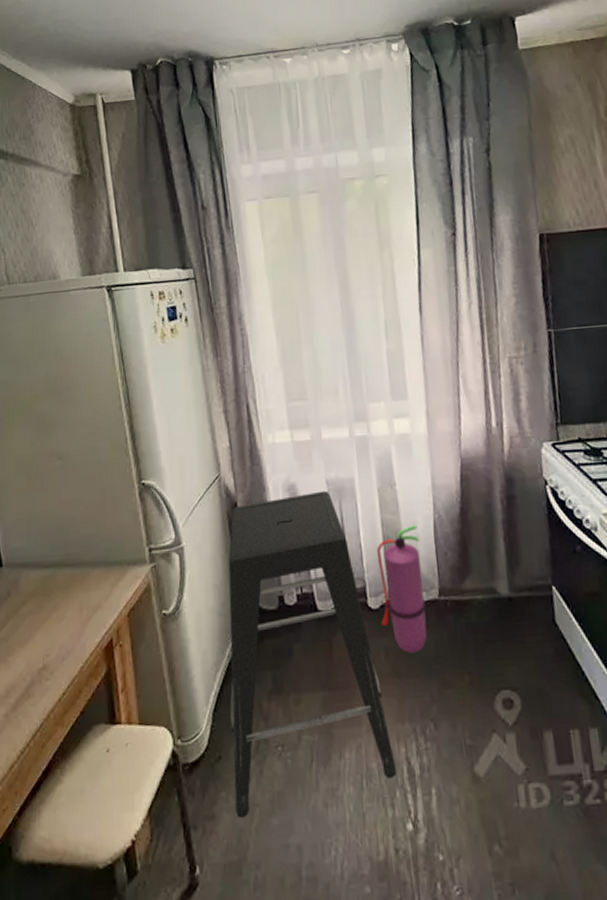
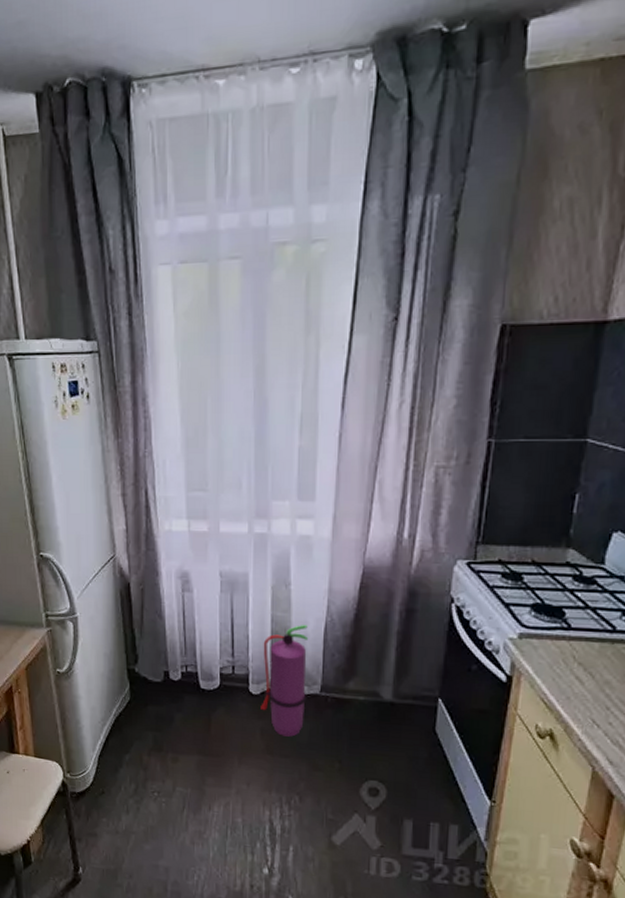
stool: present [228,490,396,818] -> none [114,581,259,840]

